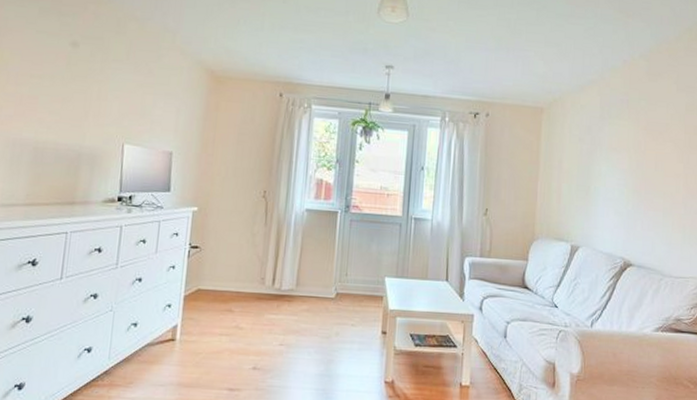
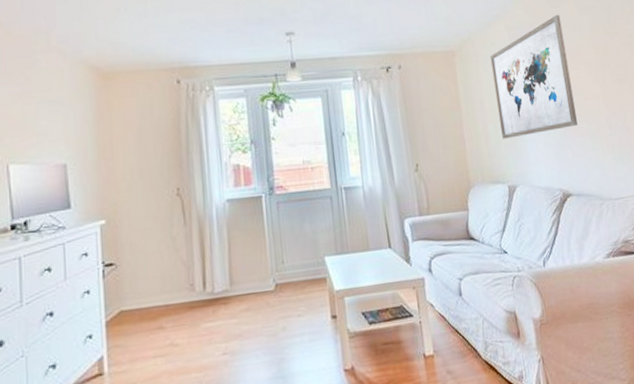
wall art: none [574,88,656,201] -> present [490,14,578,139]

